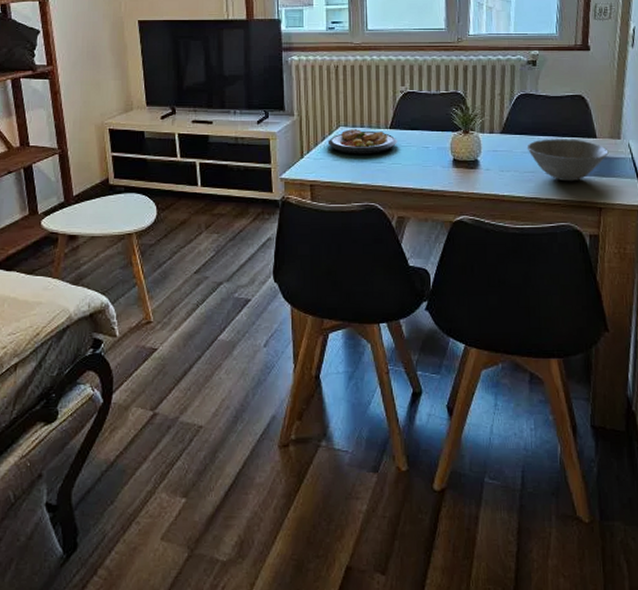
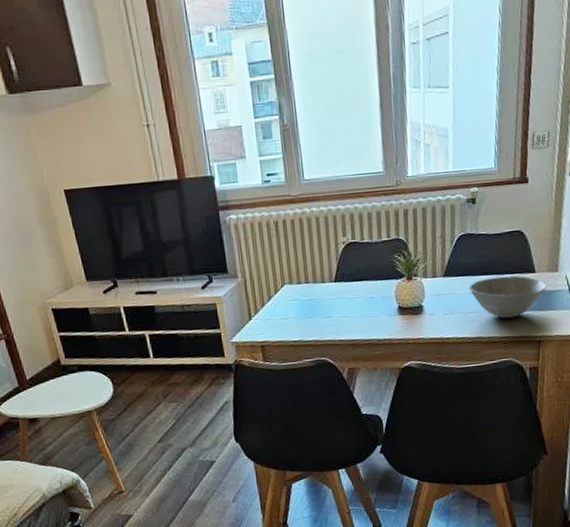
plate: present [327,129,397,155] -> none [274,285,343,312]

